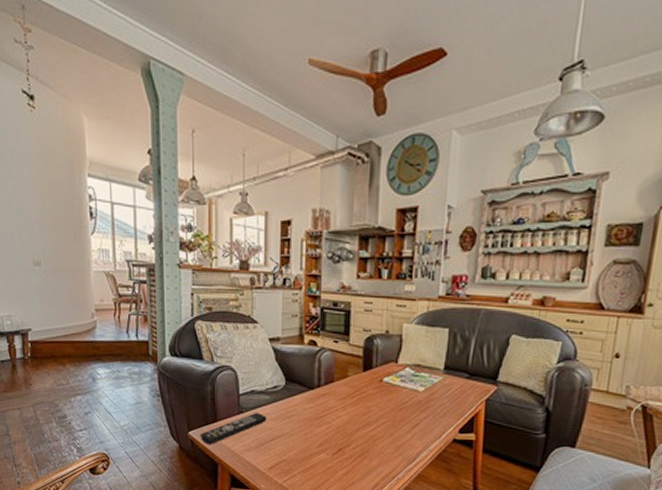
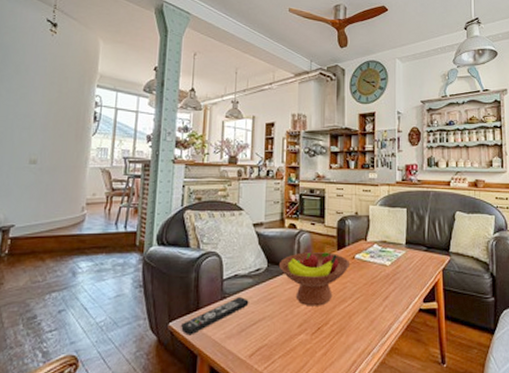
fruit bowl: none [297,372,377,428] -> present [278,252,350,306]

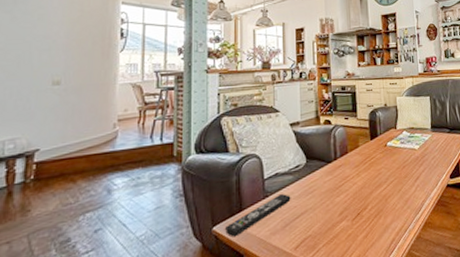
fruit bowl: present [278,252,350,306] -> none [317,143,383,195]

